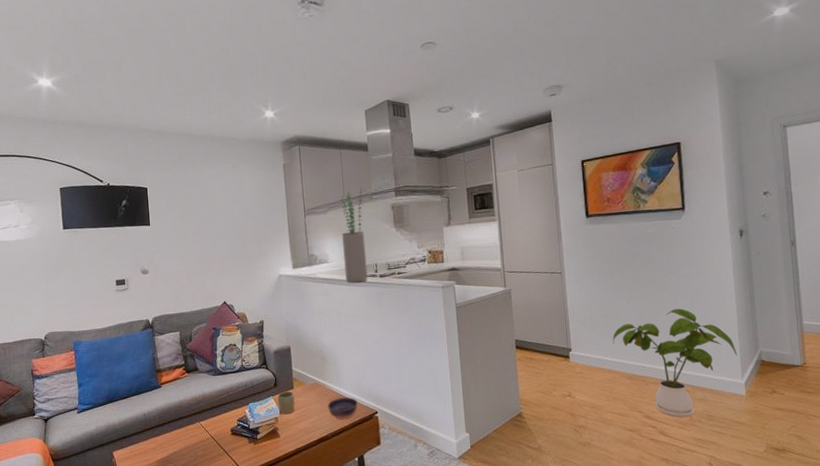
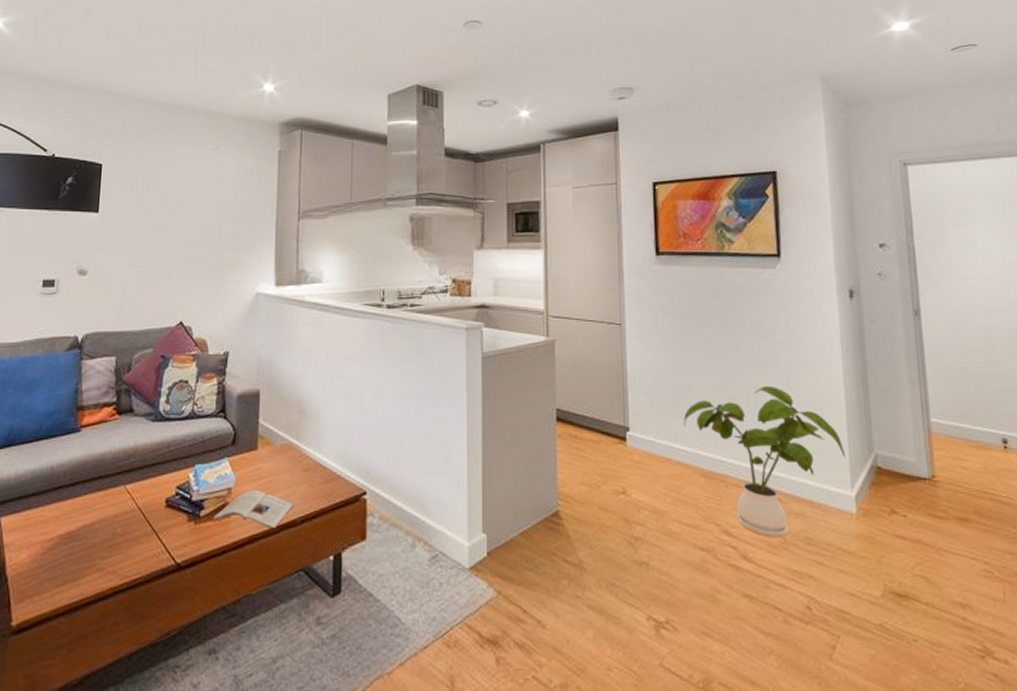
magazine: none [267,417,325,444] -> present [213,490,294,530]
mug: present [277,391,295,415] -> none [233,452,257,485]
bowl: present [328,397,358,419] -> none [300,468,341,498]
vase: present [340,187,368,284] -> none [342,189,376,314]

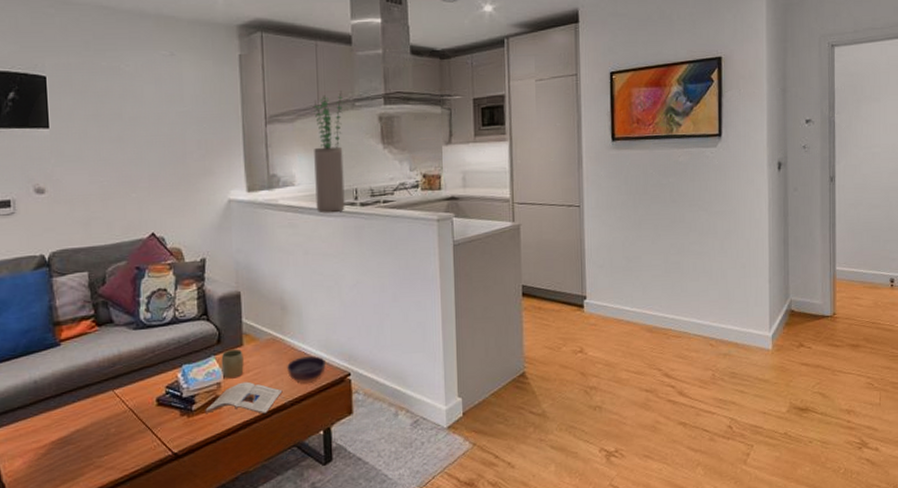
mug: none [233,452,257,485] -> present [221,349,244,379]
bowl: none [300,468,341,498] -> present [287,356,326,384]
vase: none [342,189,376,314] -> present [314,90,345,214]
house plant: present [683,386,846,538] -> none [633,251,767,376]

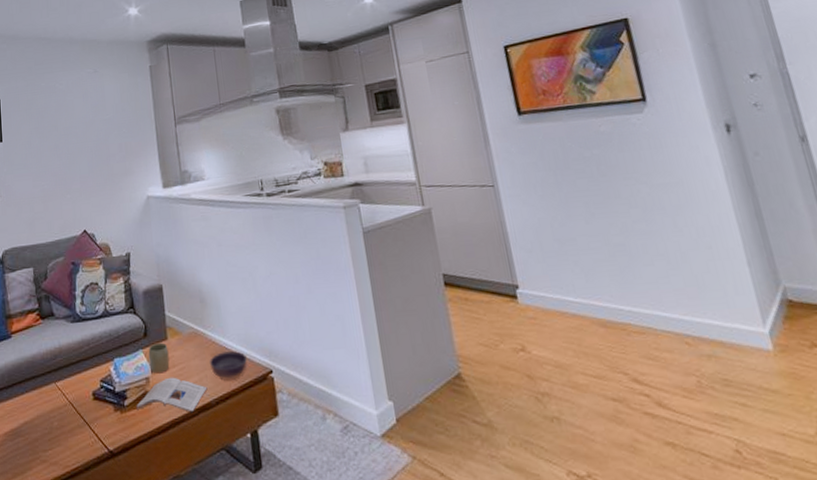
vase: present [314,90,345,214] -> none [216,89,253,206]

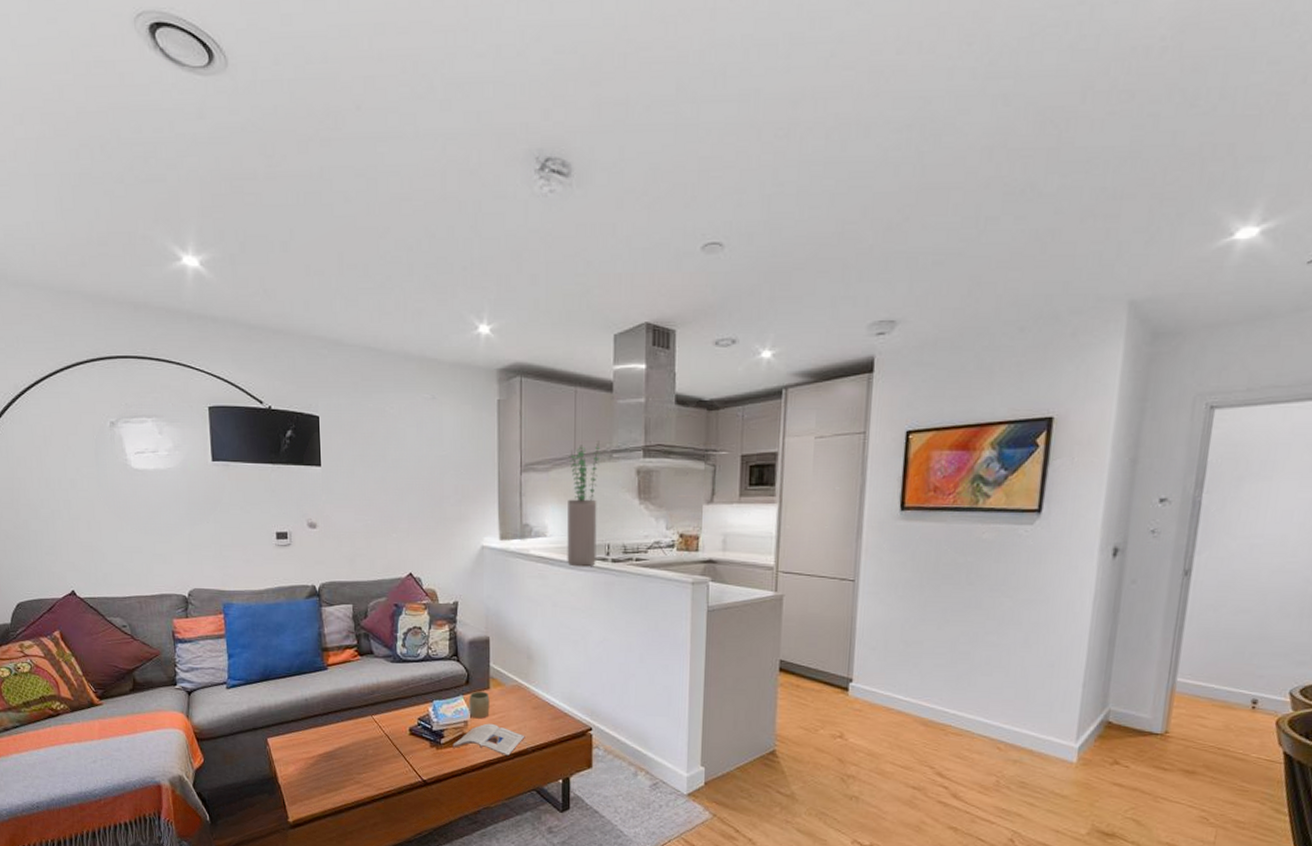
bowl: present [210,351,247,381] -> none [531,706,568,732]
vase: none [216,89,253,206] -> present [567,441,601,567]

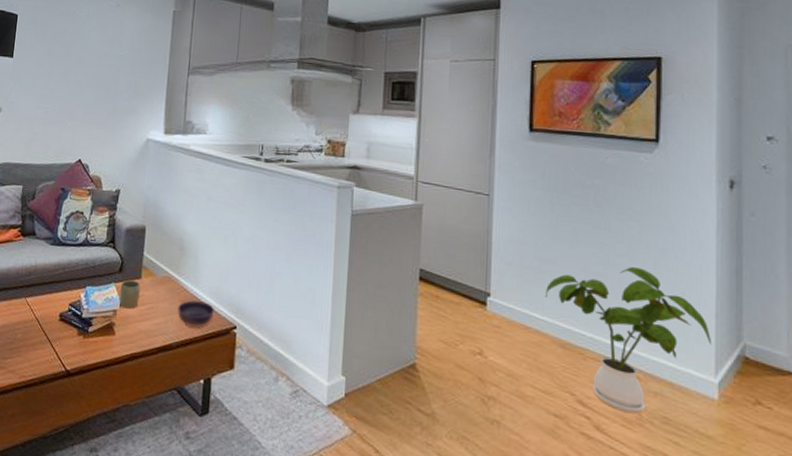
magazine: present [452,723,525,757] -> none [99,314,171,351]
bowl: none [531,706,568,732] -> present [177,300,214,328]
vase: present [567,441,601,567] -> none [223,51,261,165]
house plant: none [908,643,1077,781] -> present [545,267,712,414]

